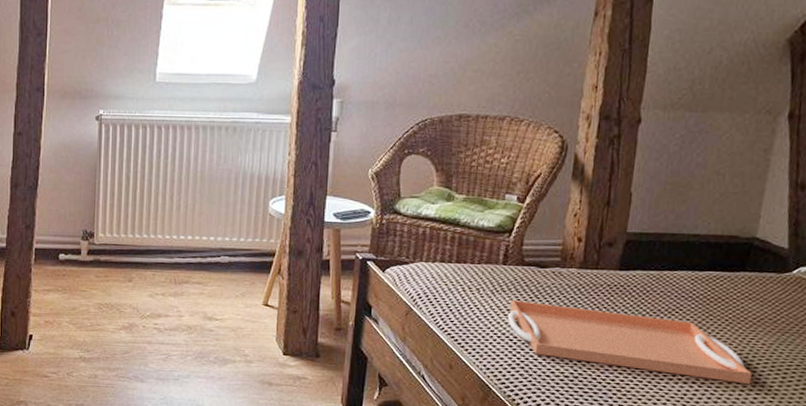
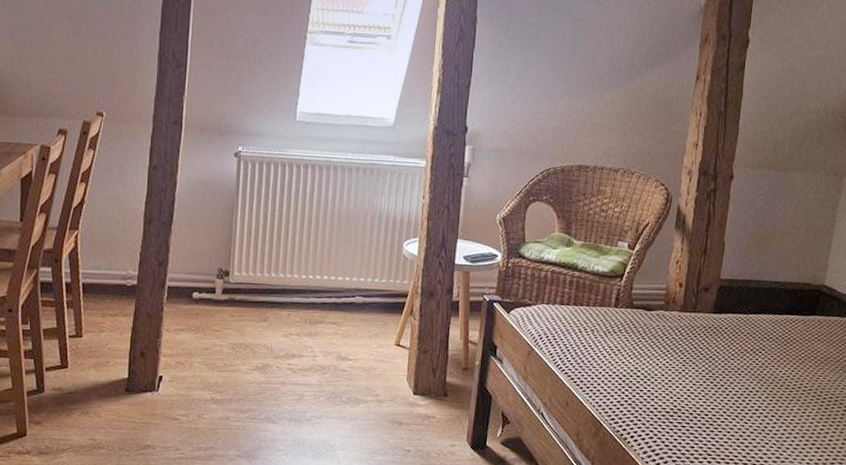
serving tray: present [508,300,752,385] -> none [618,341,820,418]

